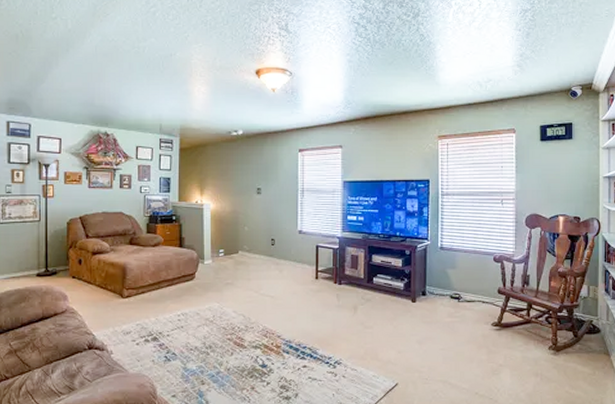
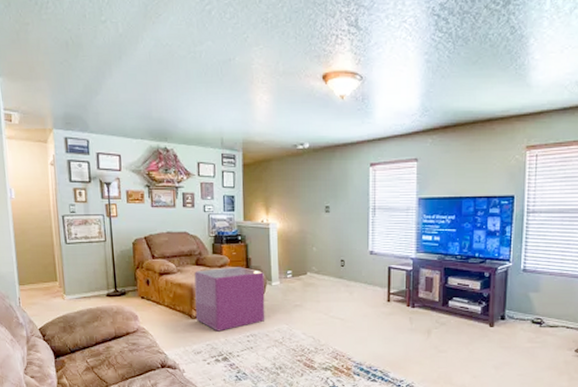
ottoman: none [126,246,197,311] -> present [194,267,265,332]

